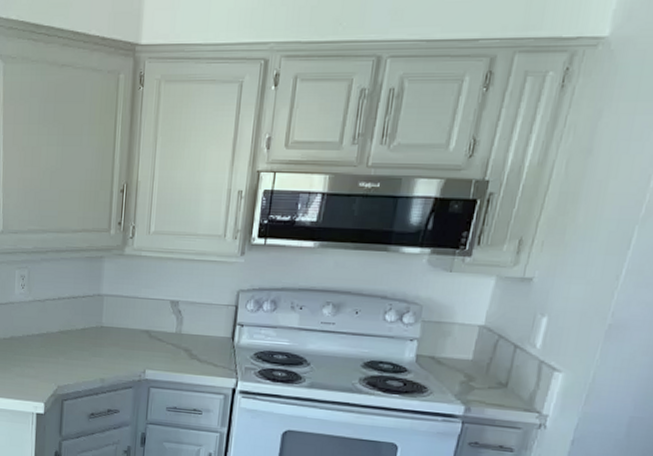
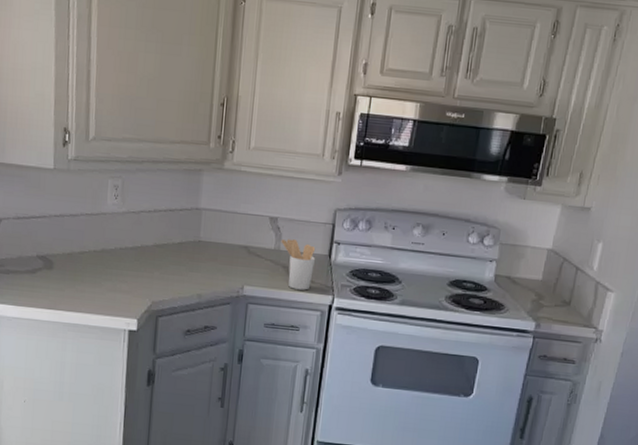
utensil holder: none [182,322,219,374] -> present [281,239,316,290]

